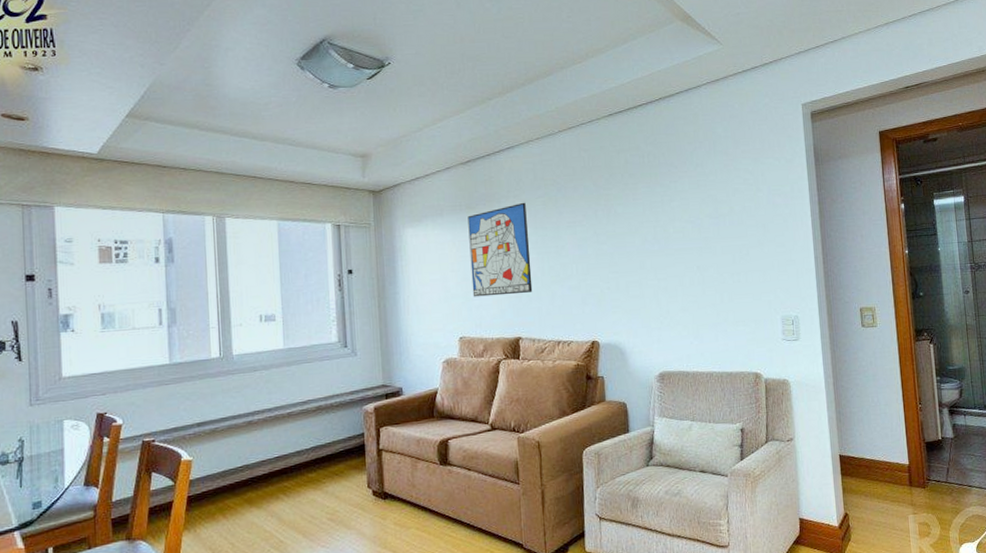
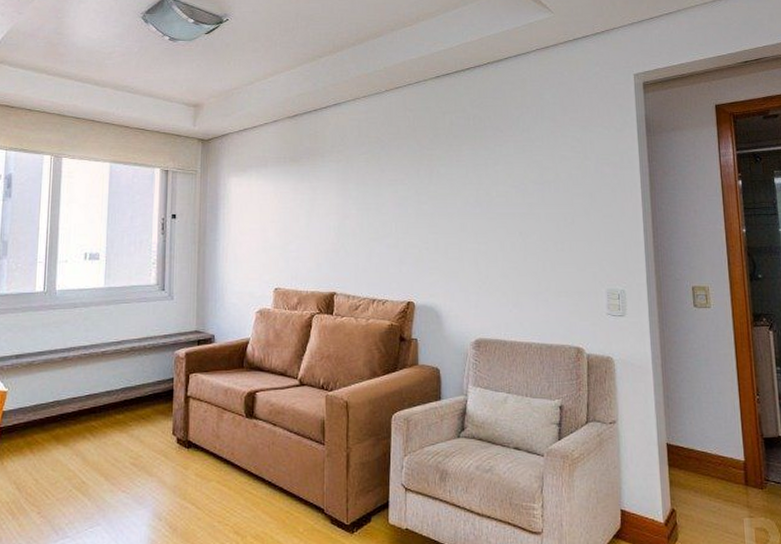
wall art: present [468,202,533,297] -> none [291,158,350,249]

